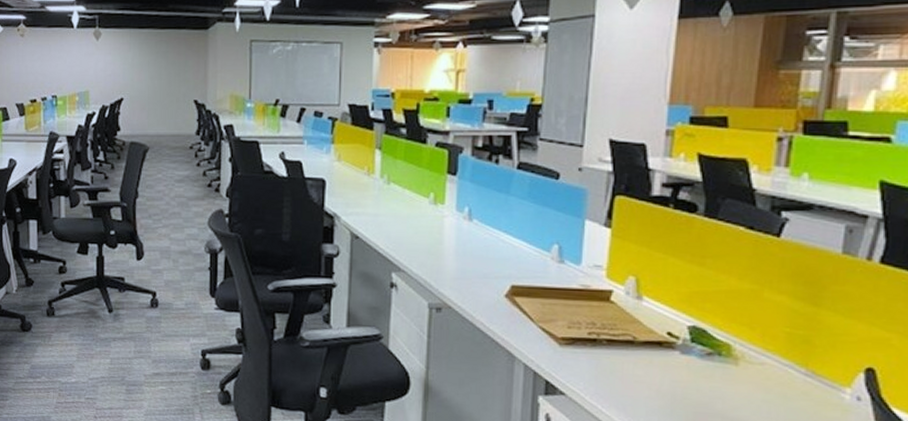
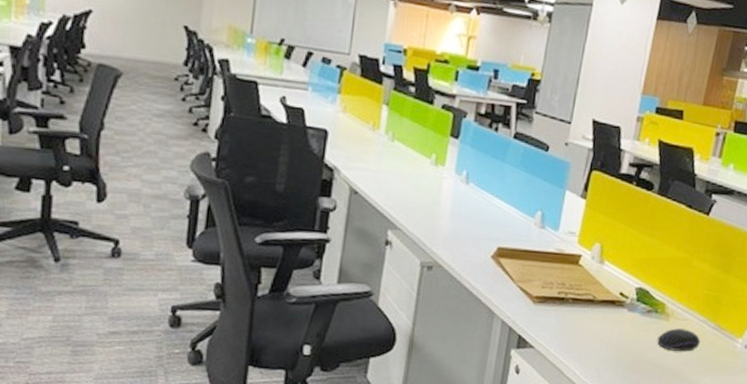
computer mouse: none [725,374,787,403] -> present [657,328,700,352]

